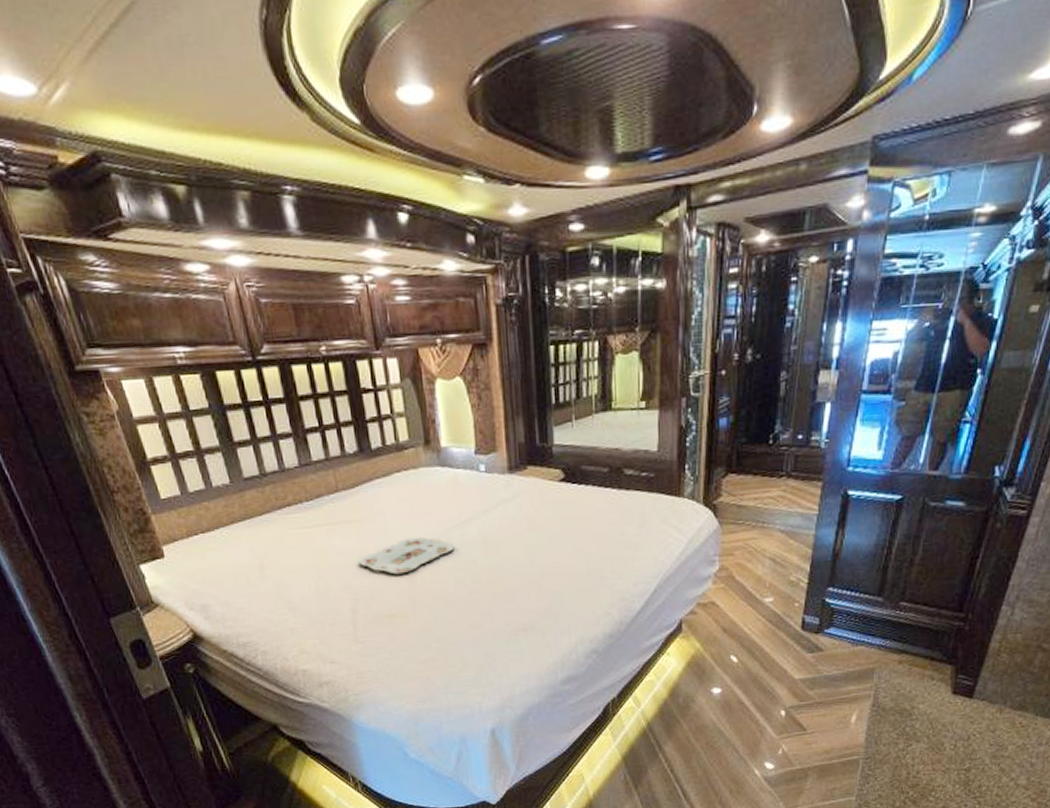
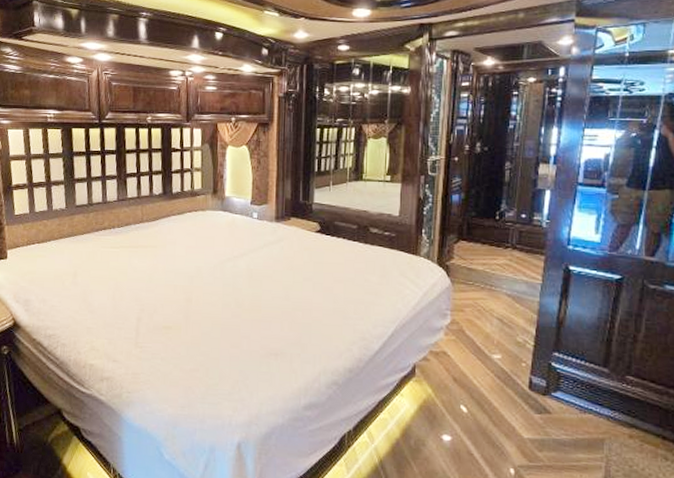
serving tray: present [359,537,454,575] -> none [149,264,226,294]

